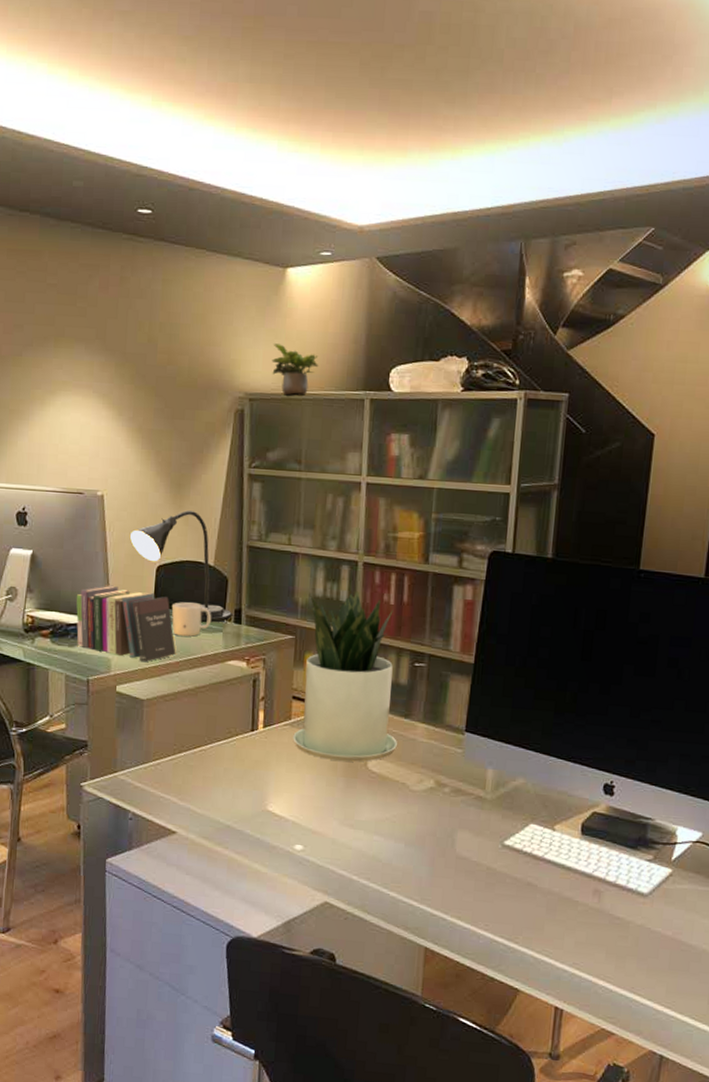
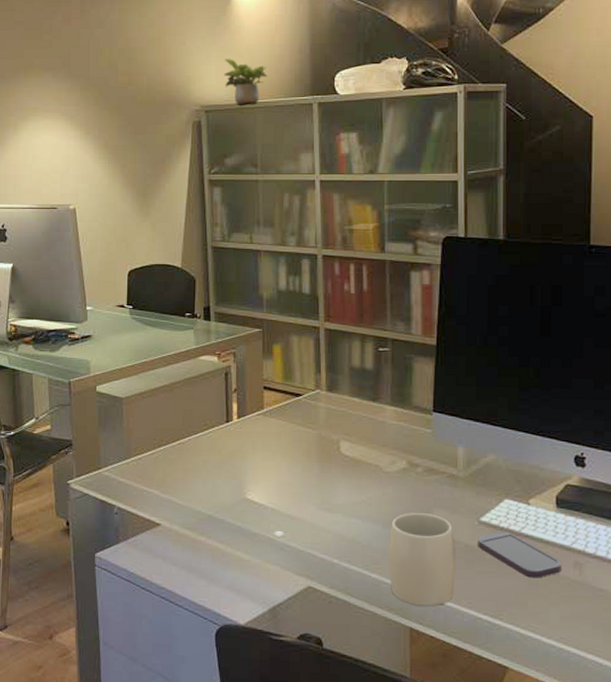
books: present [76,585,176,662] -> none [55,291,151,362]
desk lamp: present [129,511,233,623] -> none [101,218,202,321]
mug: present [171,602,212,637] -> none [144,303,183,335]
planter: present [293,591,398,762] -> none [267,283,369,447]
mug: none [408,832,477,928] -> present [388,513,456,607]
mobile phone: none [499,856,581,904] -> present [478,531,561,578]

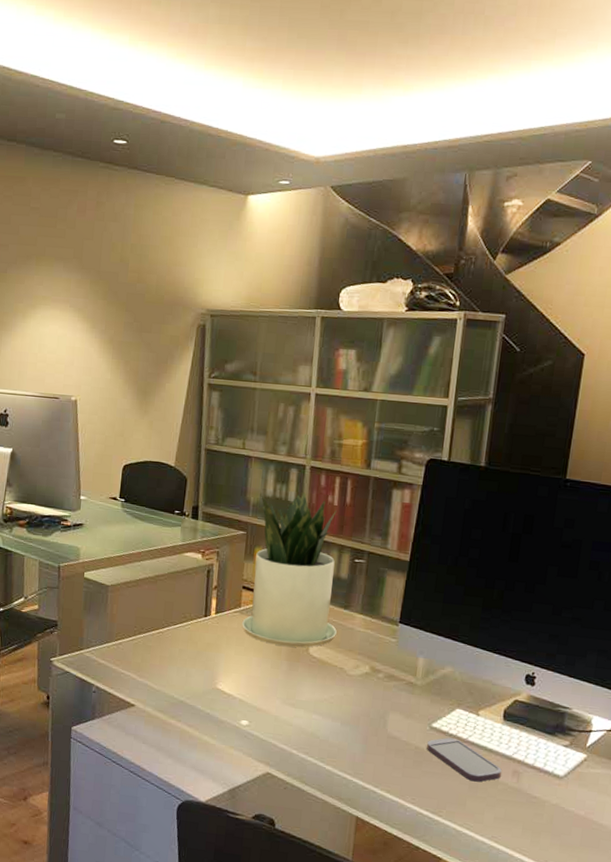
potted plant: present [224,59,268,107] -> none [232,264,275,314]
planter: none [267,283,369,447] -> present [242,493,338,648]
mug: present [388,513,456,607] -> none [342,713,406,800]

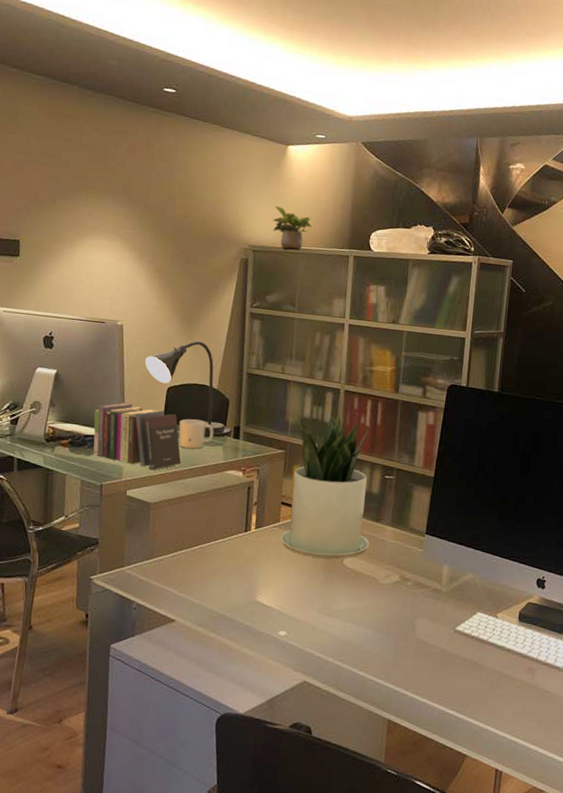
books: none [50,481,139,552] -> present [93,402,182,470]
desk lamp: none [99,416,191,518] -> present [144,341,232,438]
mug: none [135,498,172,530] -> present [178,419,214,449]
potted plant: none [232,264,275,314] -> present [273,206,313,251]
mobile phone: present [427,737,502,782] -> none [452,639,518,680]

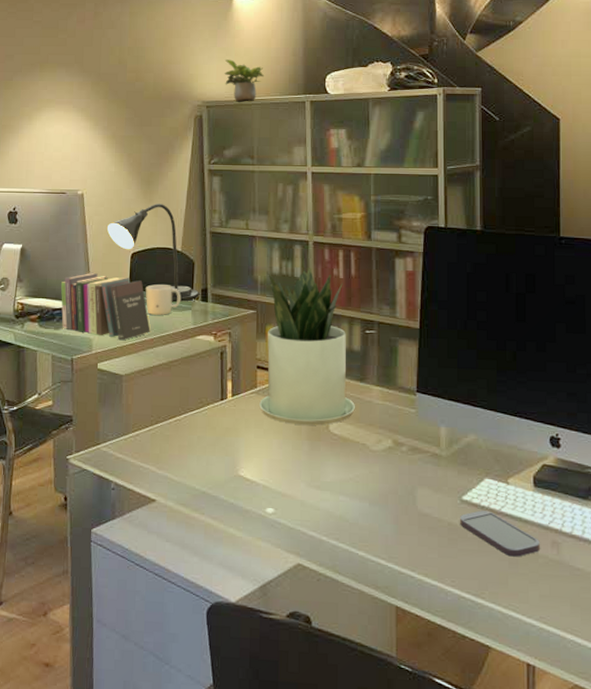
mobile phone: none [452,639,518,680] -> present [460,510,540,557]

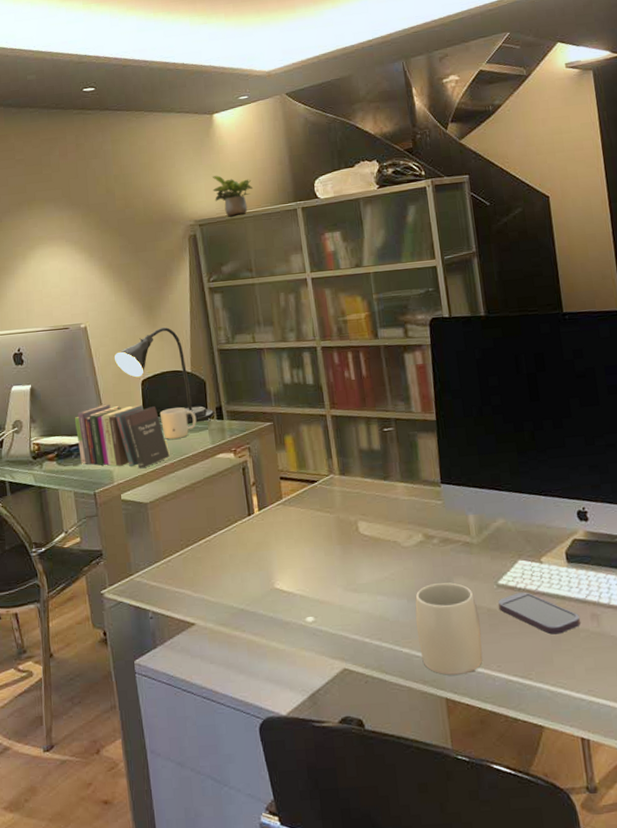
planter: present [259,268,356,425] -> none [280,373,383,531]
mug: none [375,491,439,585] -> present [415,582,483,676]

